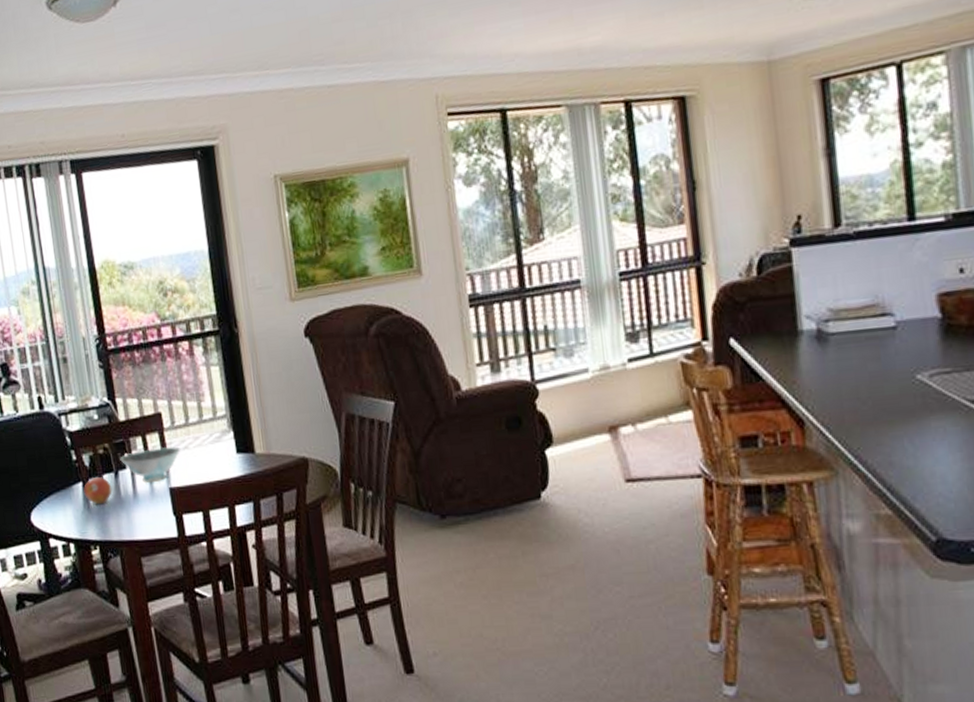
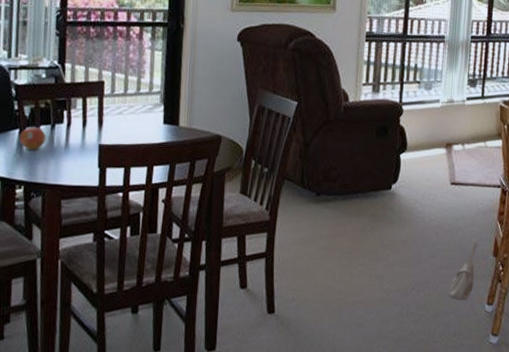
bowl: present [120,446,181,484] -> none [59,109,116,138]
handbag: none [650,553,685,640] -> present [449,239,478,301]

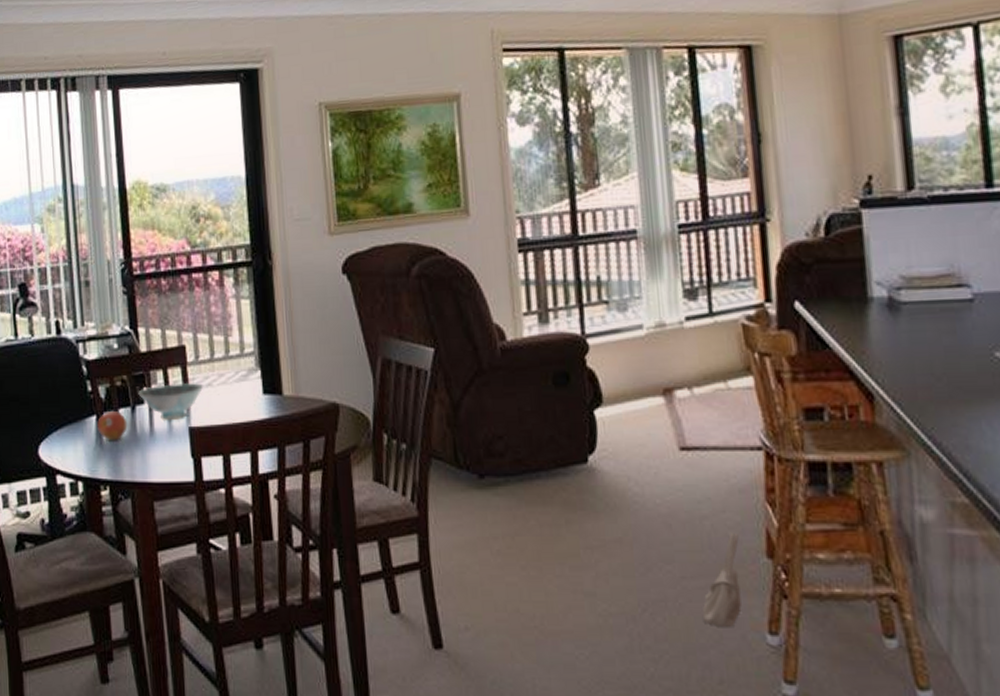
bowl: none [59,109,116,138] -> present [138,382,204,421]

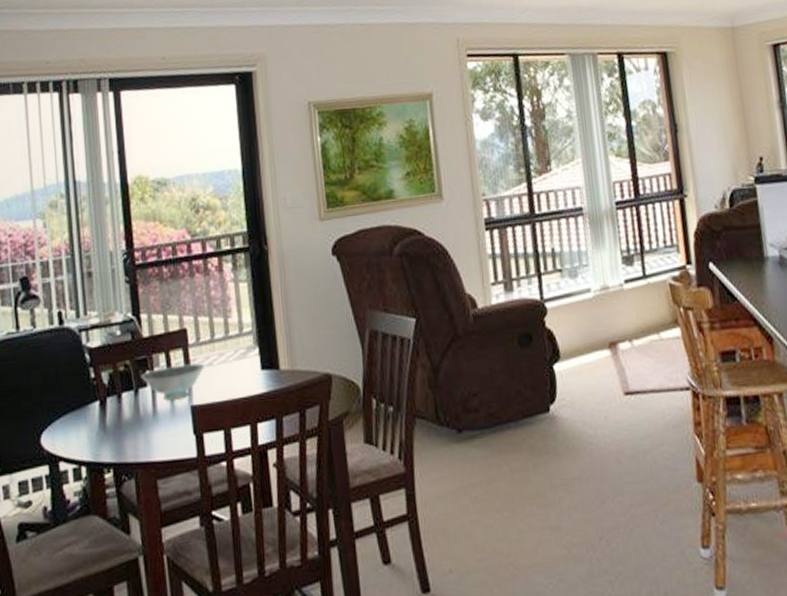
fruit: present [97,411,128,441] -> none [100,395,131,425]
handbag: present [703,532,742,628] -> none [648,462,680,547]

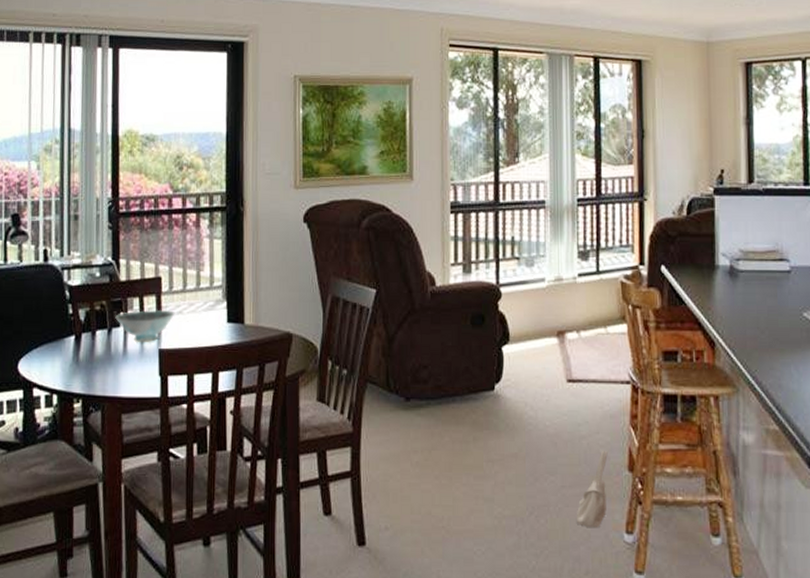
handbag: none [648,462,680,547] -> present [577,450,608,529]

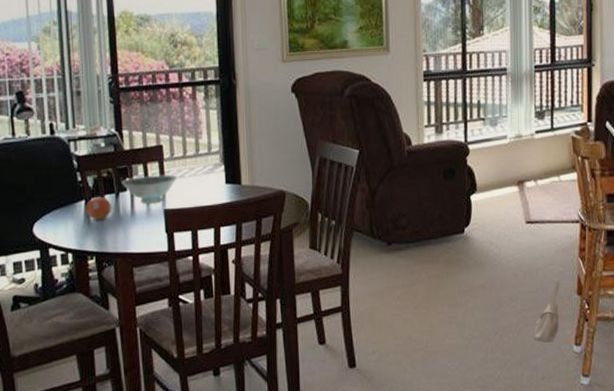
fruit: none [75,332,103,359] -> present [86,197,112,221]

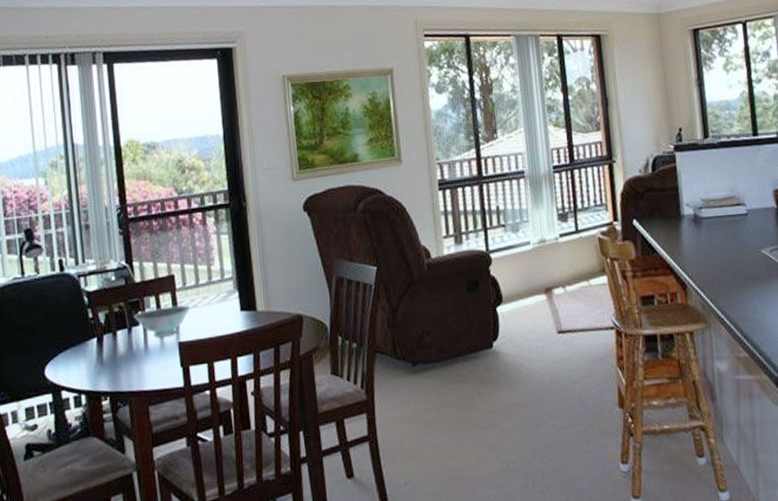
fruit: present [86,197,112,221] -> none [98,333,125,359]
handbag: present [535,278,560,343] -> none [576,391,603,463]

